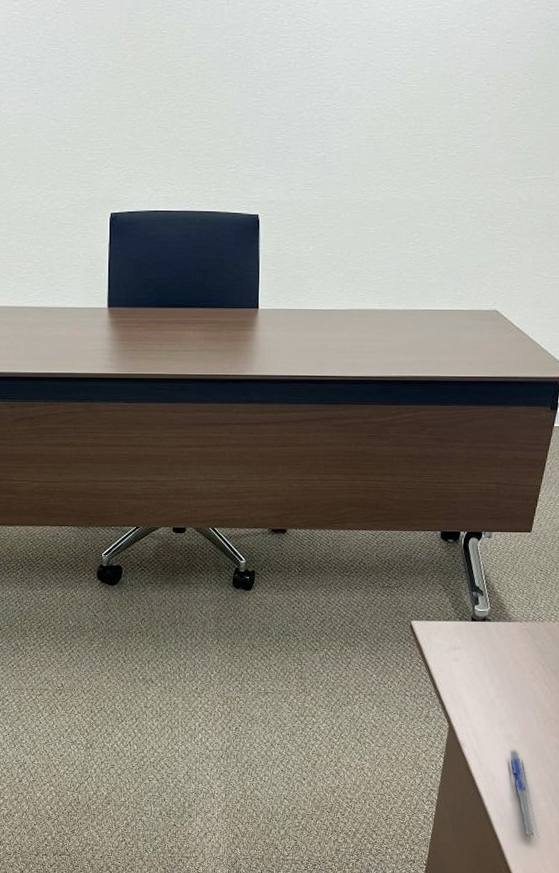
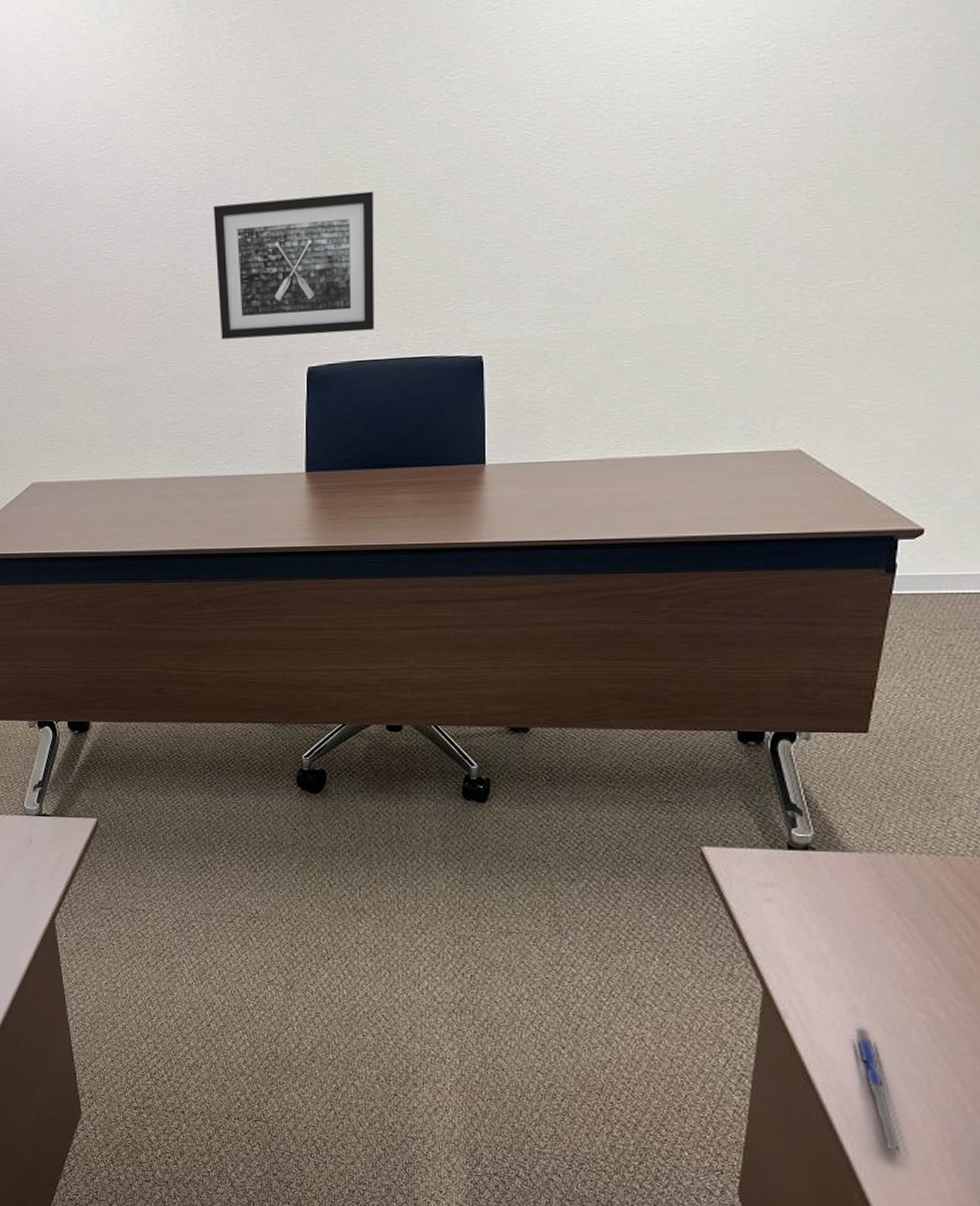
wall art: none [25,53,170,184] -> present [213,191,375,339]

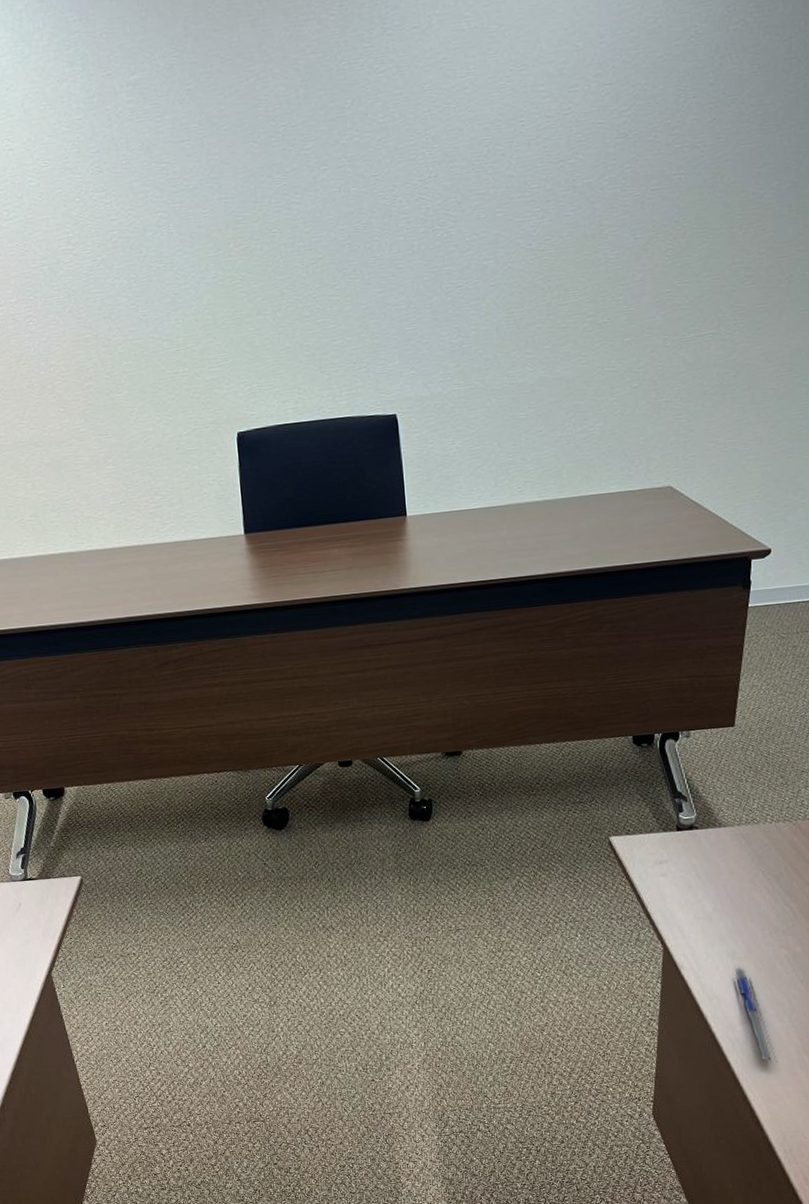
wall art: present [213,191,375,339] -> none [130,256,296,409]

